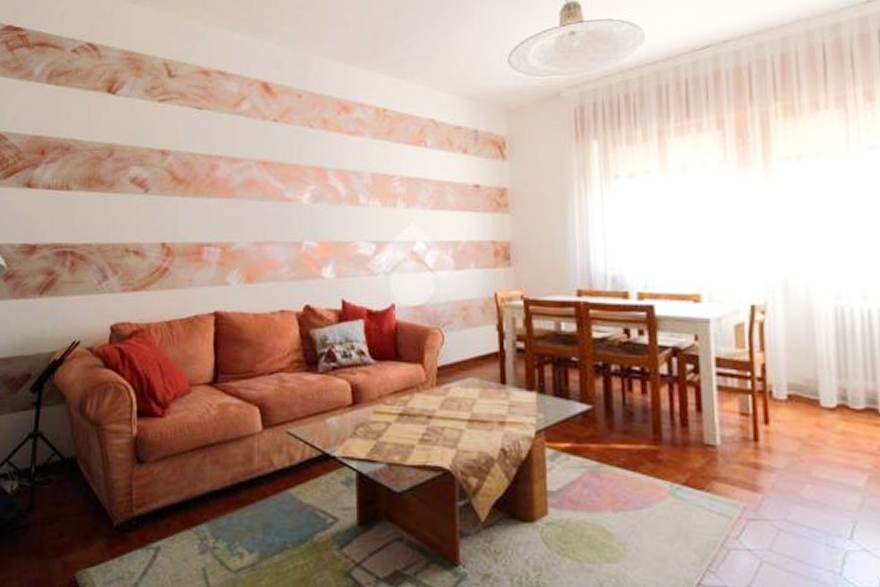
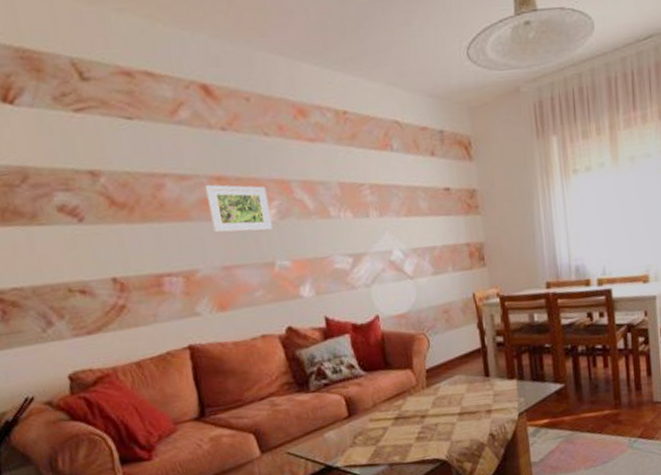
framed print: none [251,168,305,213] -> present [204,184,273,233]

